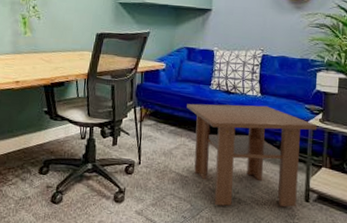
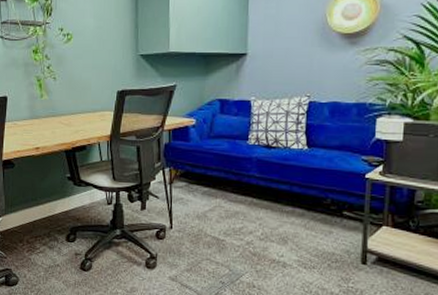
coffee table: present [187,103,318,207] -> none [221,159,377,270]

